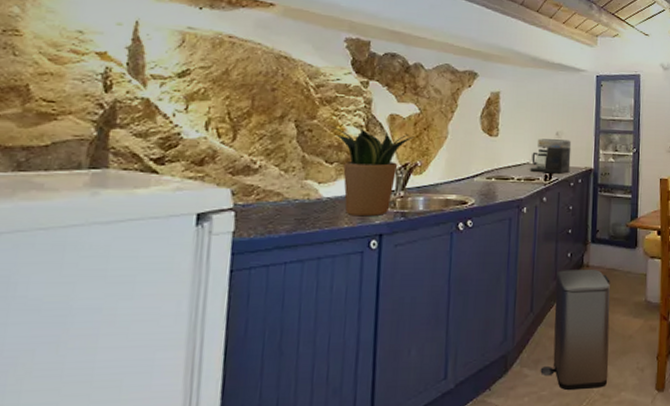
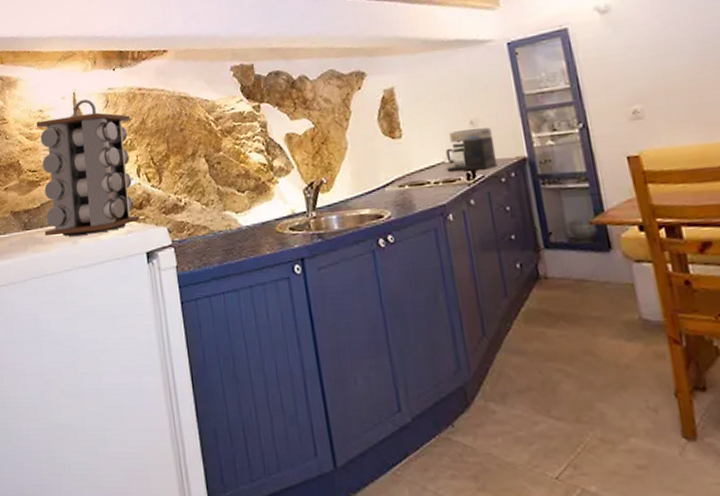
spice rack: none [49,31,211,186] -> present [36,98,140,237]
potted plant: present [330,125,415,217] -> none [235,151,315,243]
pedal bin: present [540,269,611,391] -> none [506,281,606,433]

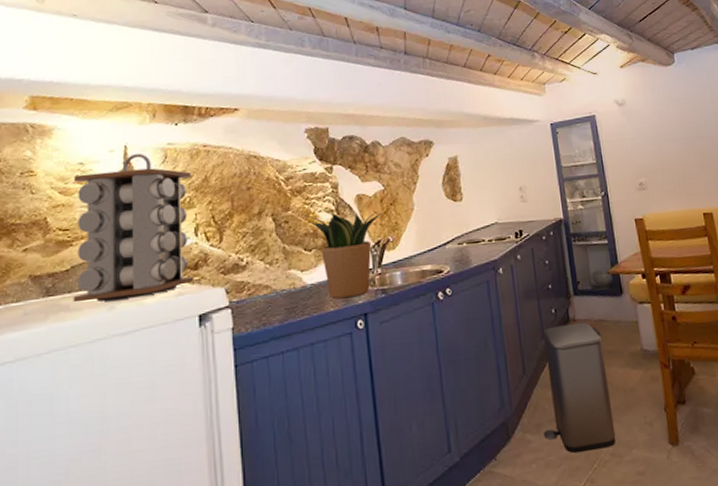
potted plant: none [235,151,315,243] -> present [304,211,383,299]
coffee maker: present [445,127,498,173] -> none [499,193,540,232]
pedal bin: none [506,281,606,433] -> present [543,322,616,453]

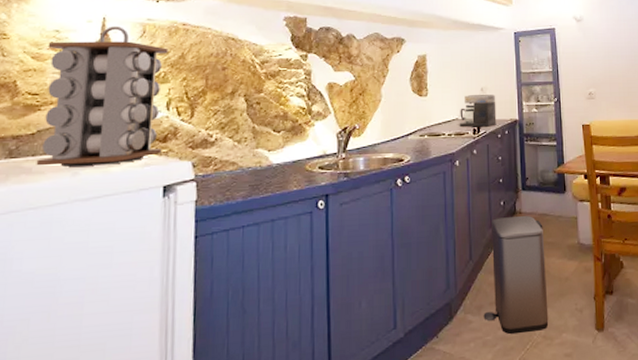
potted plant: present [304,211,383,299] -> none [276,97,352,180]
coffee maker: none [499,193,540,232] -> present [459,95,497,128]

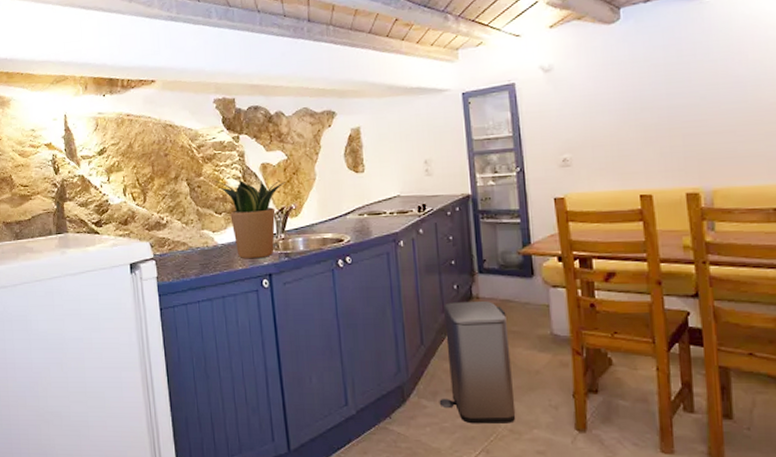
spice rack: present [36,25,169,167] -> none [28,121,125,247]
potted plant: none [276,97,352,180] -> present [214,179,287,259]
coffee maker: present [459,95,497,128] -> none [401,167,445,205]

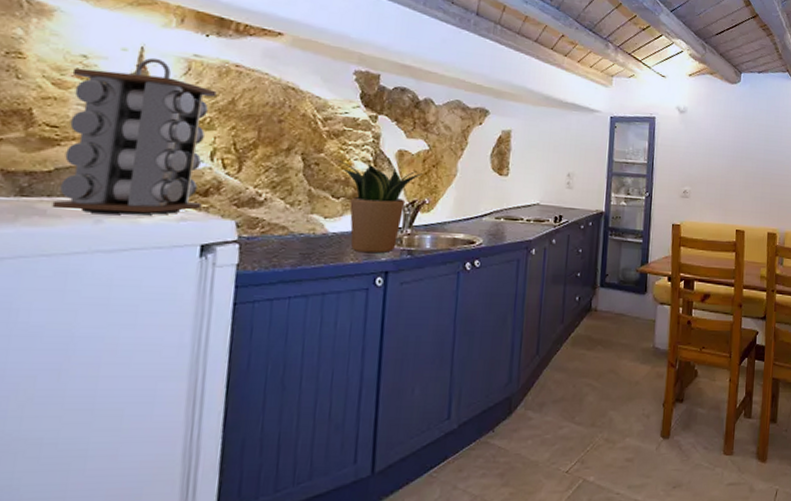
spice rack: none [28,121,125,247] -> present [52,57,217,215]
pedal bin: present [439,300,516,424] -> none [544,313,618,435]

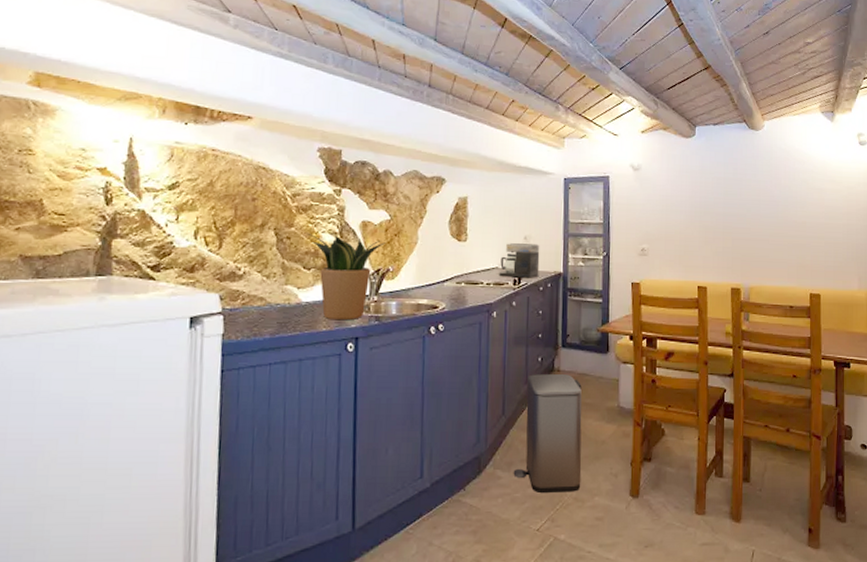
spice rack: present [52,57,217,215] -> none [63,147,197,292]
coffee maker: none [539,179,583,217] -> present [499,243,540,279]
pedal bin: none [544,313,618,435] -> present [513,373,582,494]

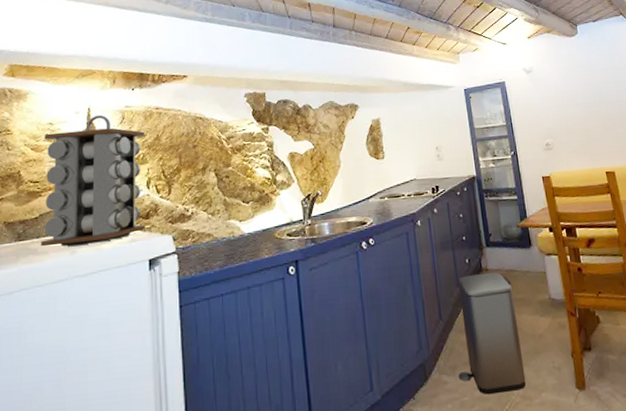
spice rack: none [63,147,197,292] -> present [40,114,145,247]
potted plant: present [307,232,387,321] -> none [243,168,313,247]
coffee maker: present [499,243,540,279] -> none [417,152,455,188]

